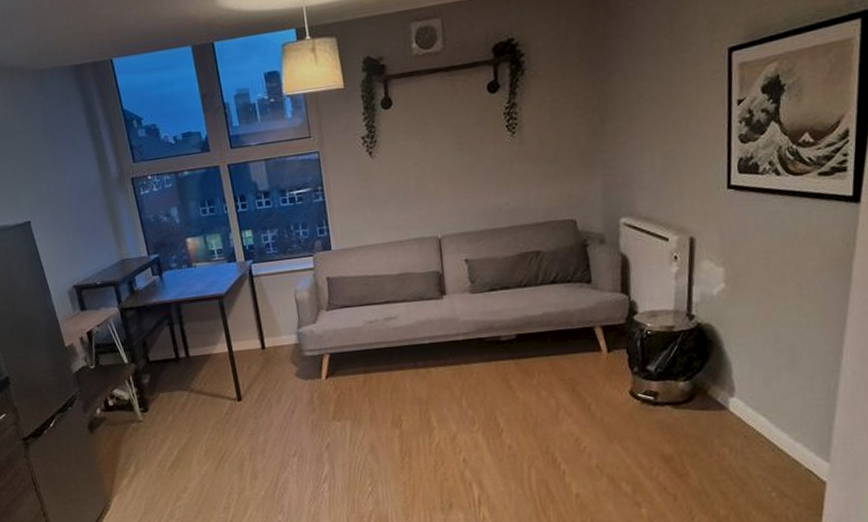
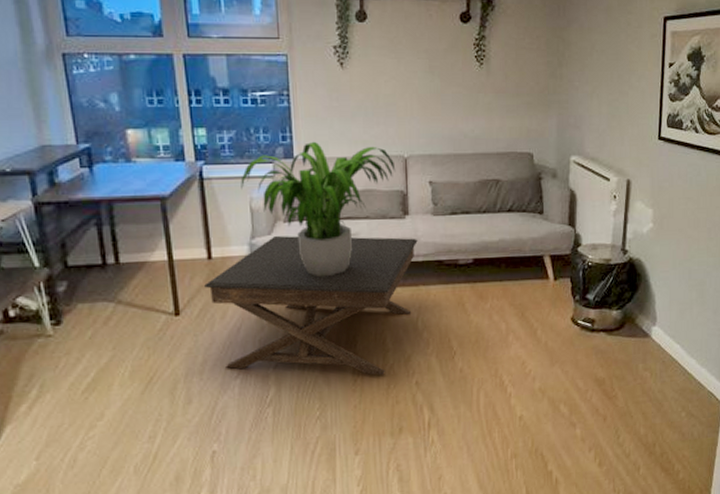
coffee table: none [260,317,457,453] -> present [204,236,418,375]
potted plant: none [285,230,430,360] -> present [240,141,396,276]

